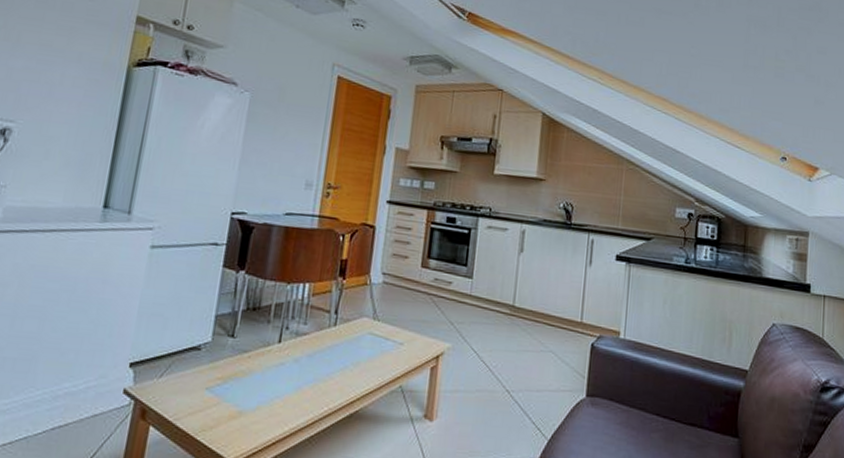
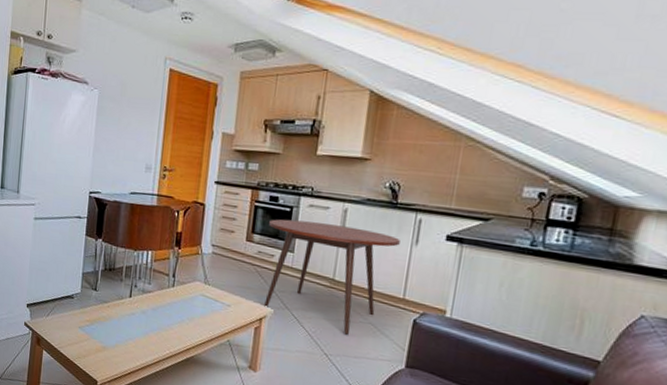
dining table: none [441,242,576,366] -> present [264,219,400,335]

